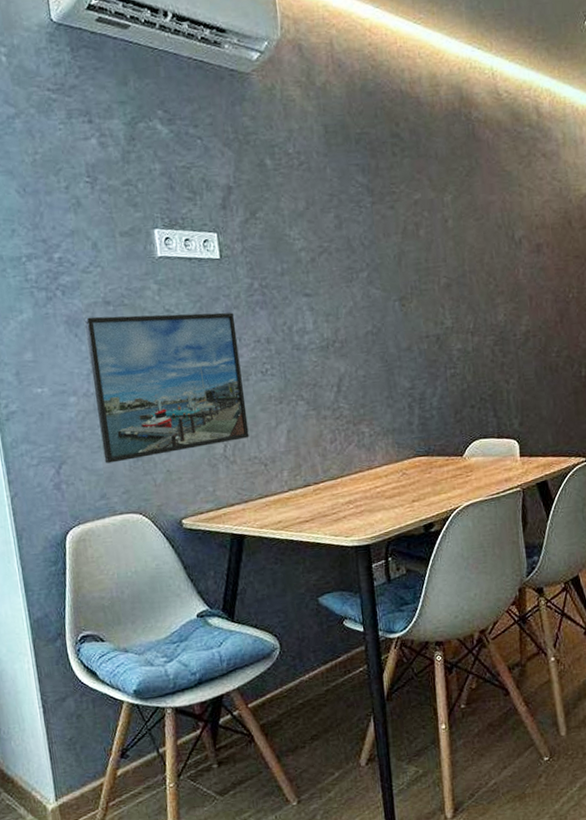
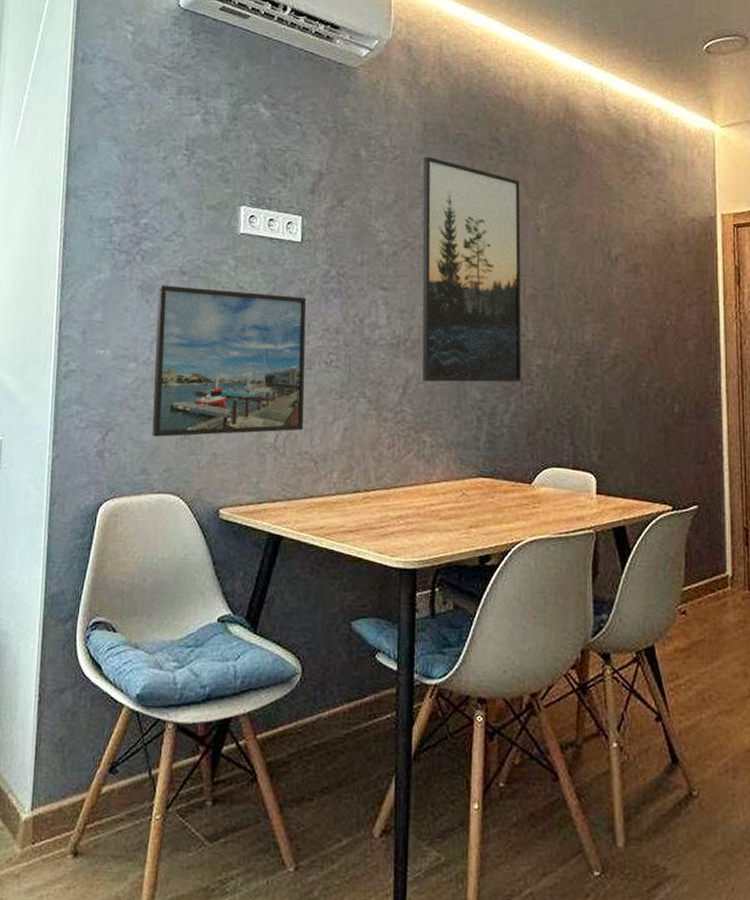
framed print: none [328,159,445,377] -> present [422,156,522,383]

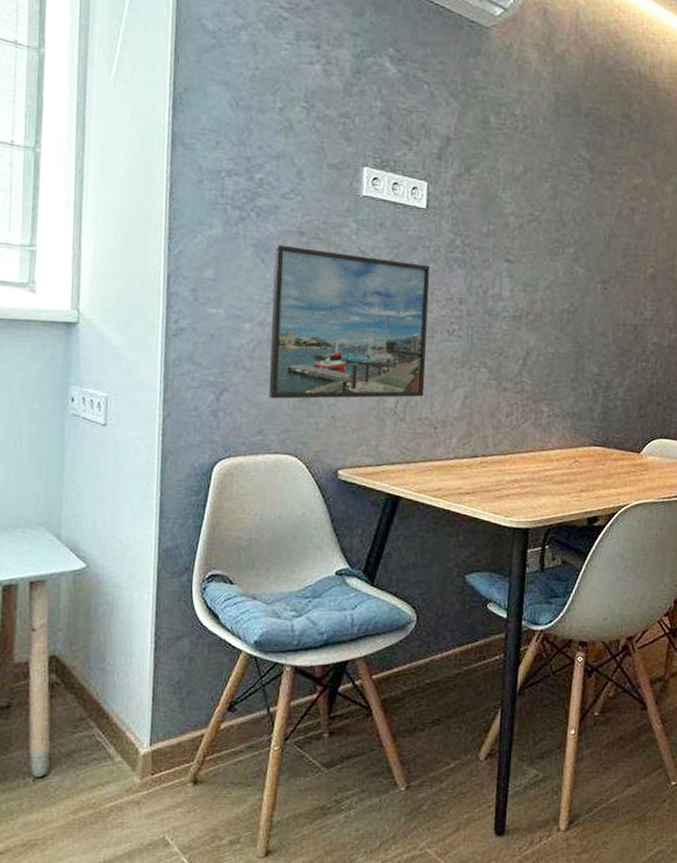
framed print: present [422,156,522,383] -> none [542,128,649,358]

